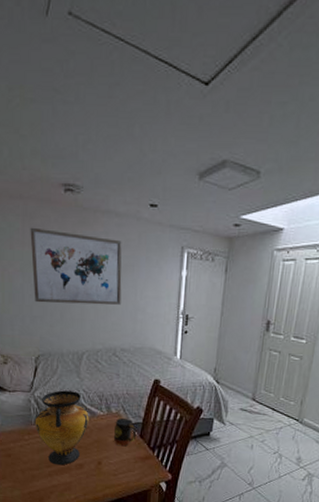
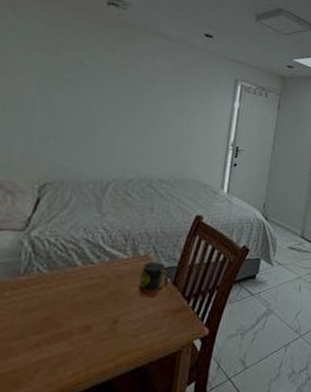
wall art: present [30,227,122,305] -> none [50,34,171,131]
vase: present [34,390,89,466] -> none [24,228,108,330]

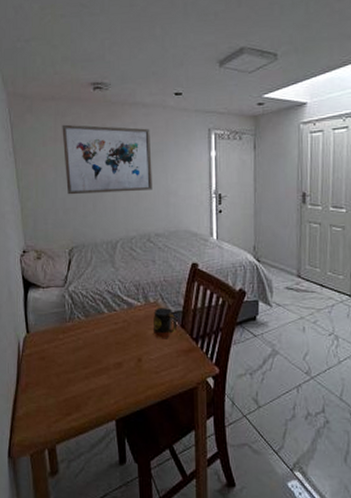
wall art: none [50,34,171,131] -> present [62,124,153,195]

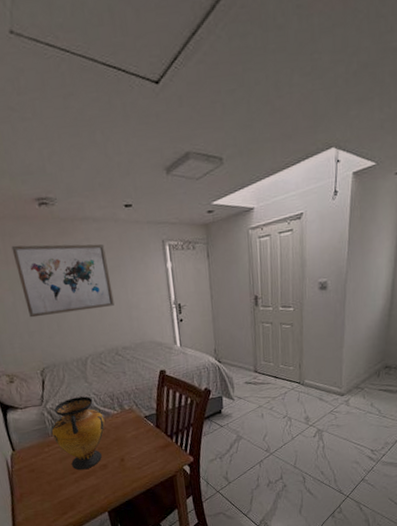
vase: none [69,282,126,366] -> present [51,396,105,471]
mug: present [152,308,178,339] -> none [130,412,153,440]

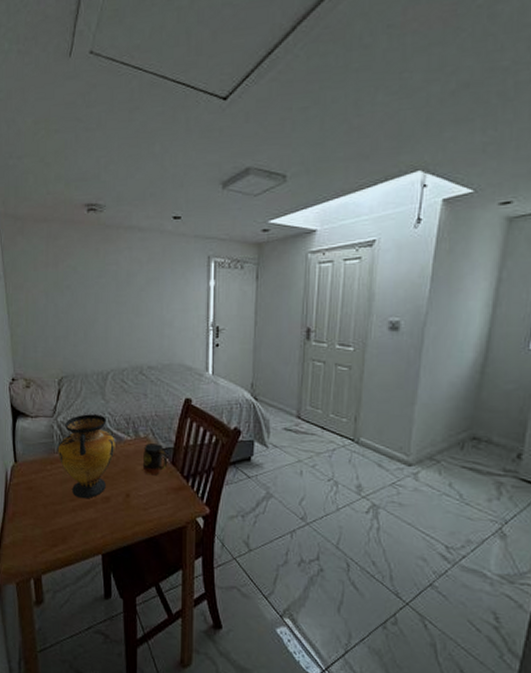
wall art: present [11,244,114,318] -> none [54,248,147,323]
mug: none [130,412,153,440] -> present [142,443,168,476]

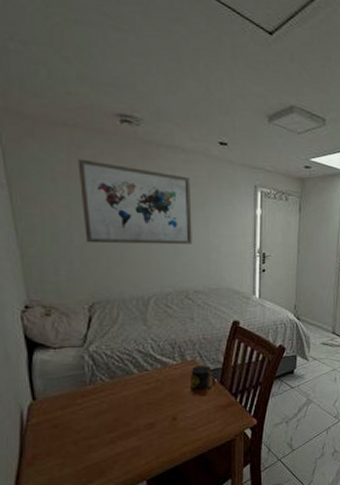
wall art: none [54,248,147,323] -> present [78,158,192,245]
vase: present [57,414,115,499] -> none [90,341,160,429]

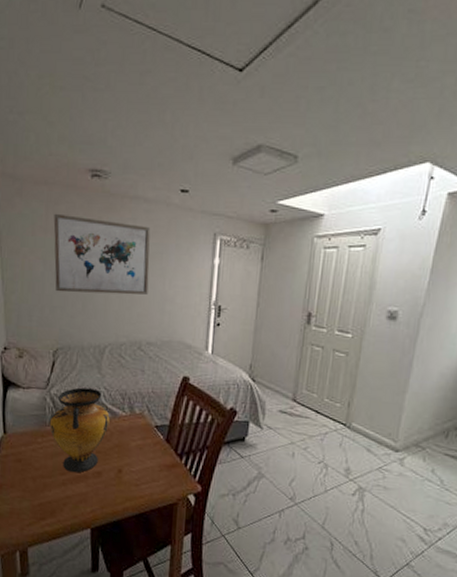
vase: none [90,341,160,429] -> present [49,387,110,473]
mug: present [189,366,216,397] -> none [136,420,163,452]

